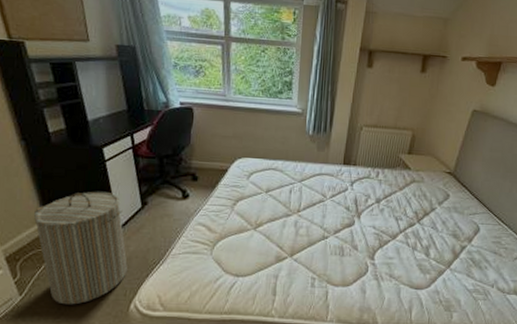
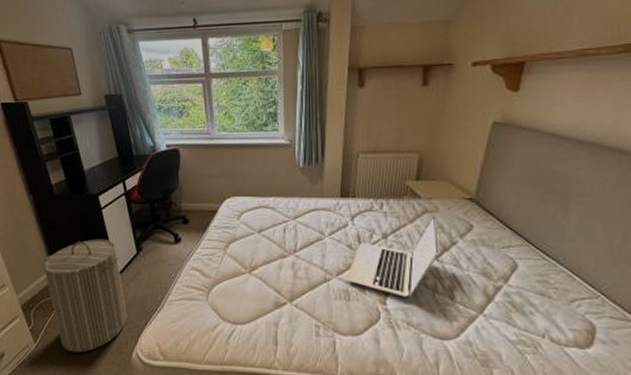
laptop: none [341,185,422,255] -> present [345,216,439,298]

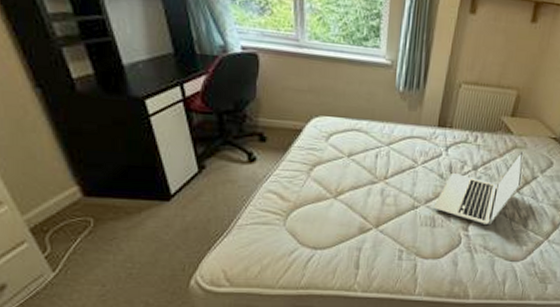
laundry hamper: present [43,239,127,353] -> none [62,152,184,281]

